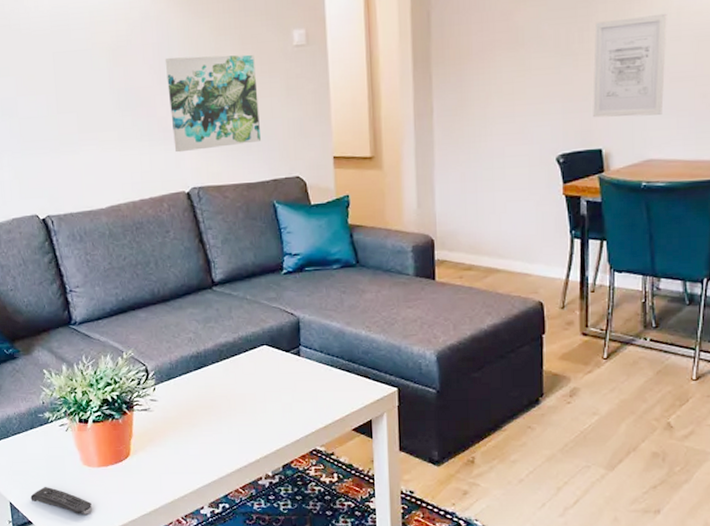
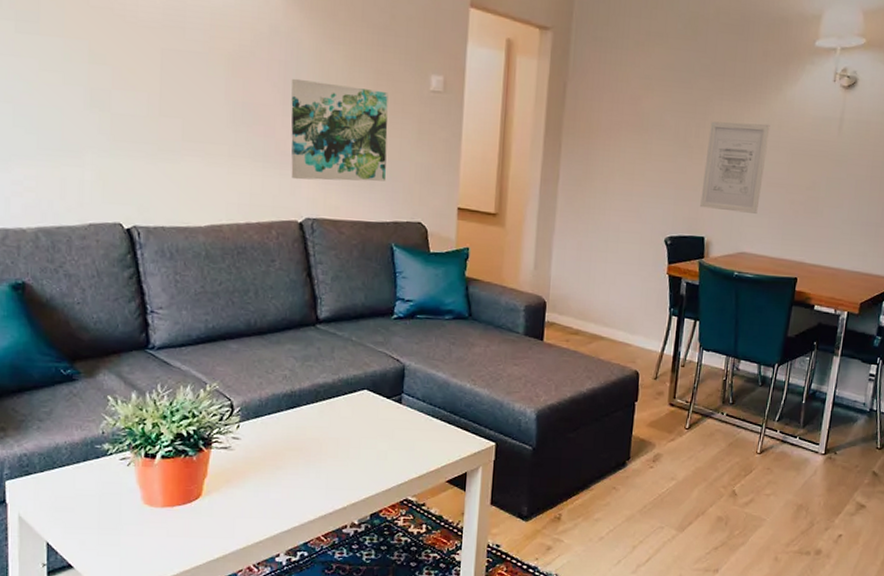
remote control: present [30,486,92,515] -> none [74,526,149,559]

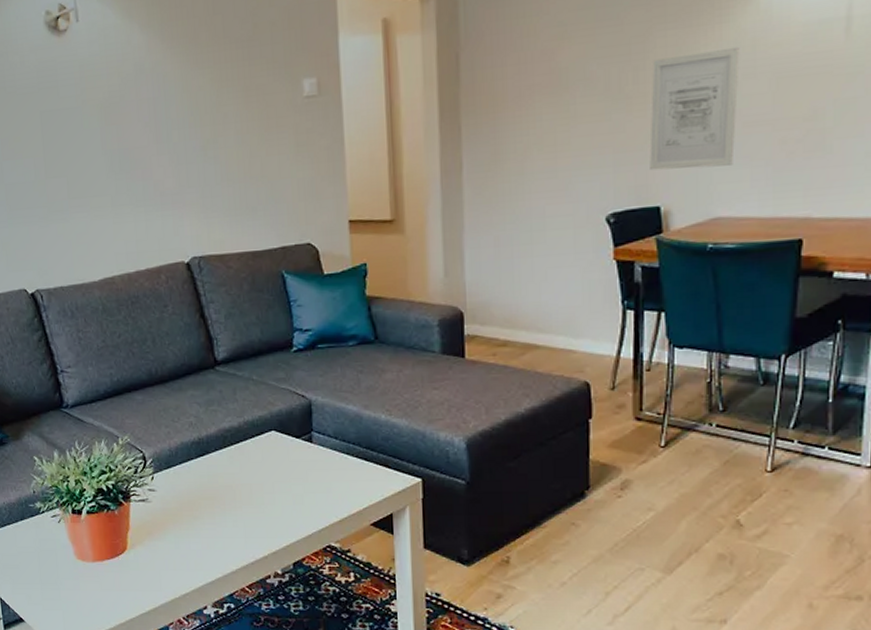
wall art: present [291,78,388,182] -> none [161,107,267,219]

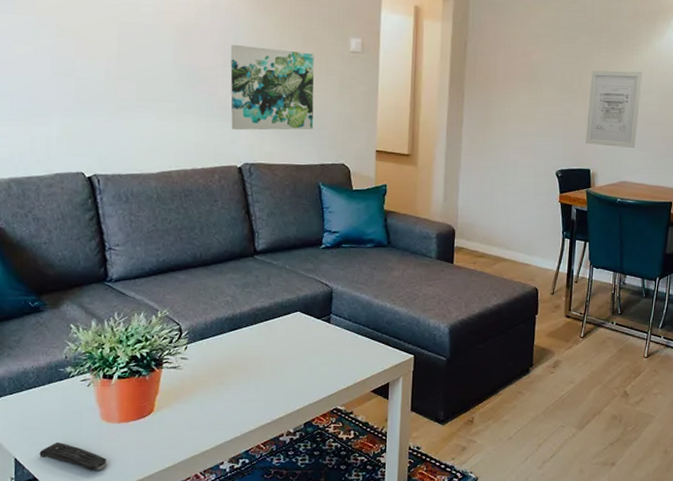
remote control: none [21,581,87,613] -> present [39,441,107,471]
wall art: none [161,107,267,219] -> present [230,44,314,130]

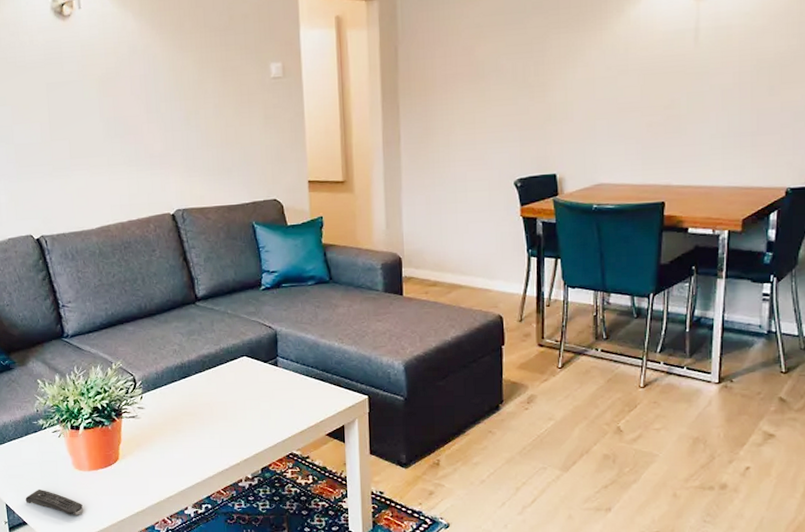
wall art: present [230,44,314,130] -> none [151,85,240,177]
wall art: present [585,70,643,148] -> none [547,48,616,145]

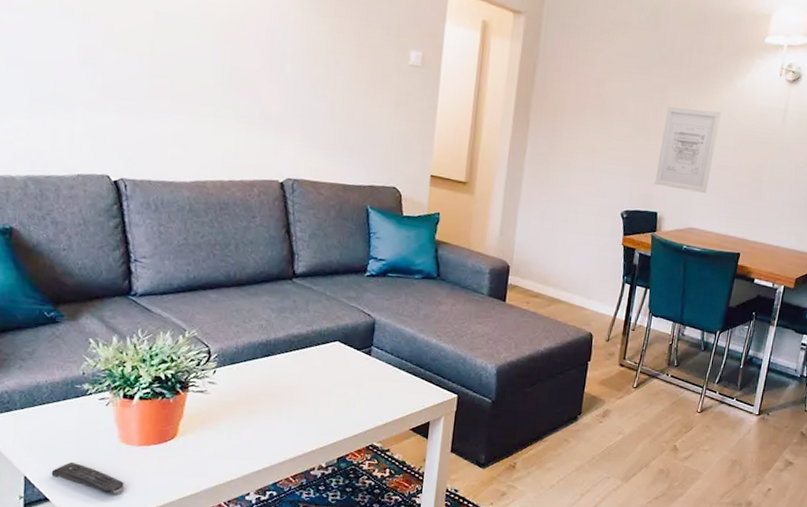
wall art: none [547,48,616,145] -> present [655,106,721,193]

